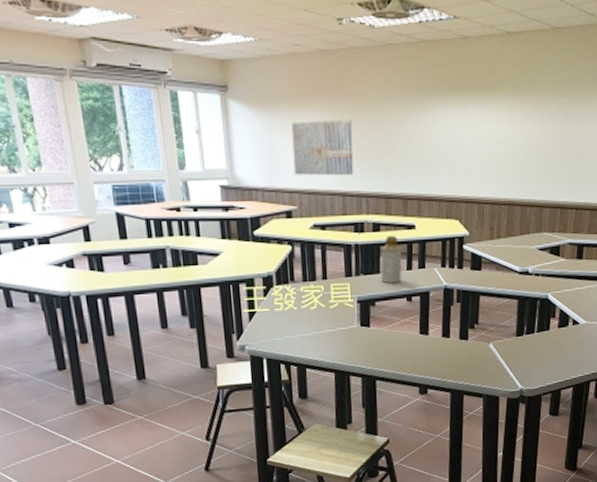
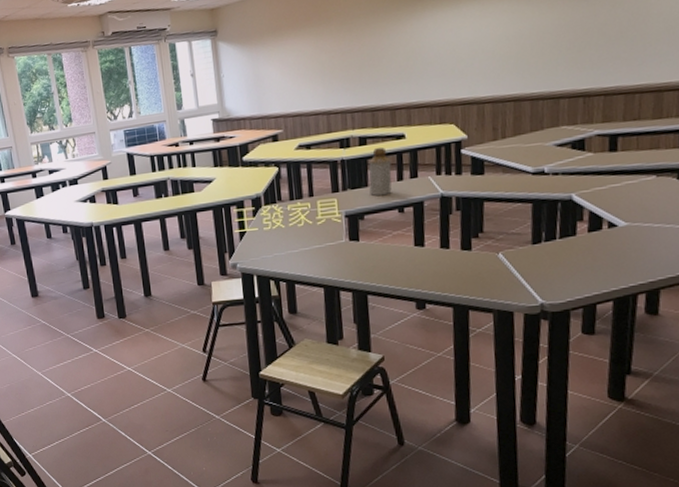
wall art: present [291,119,353,176] -> none [275,40,337,101]

